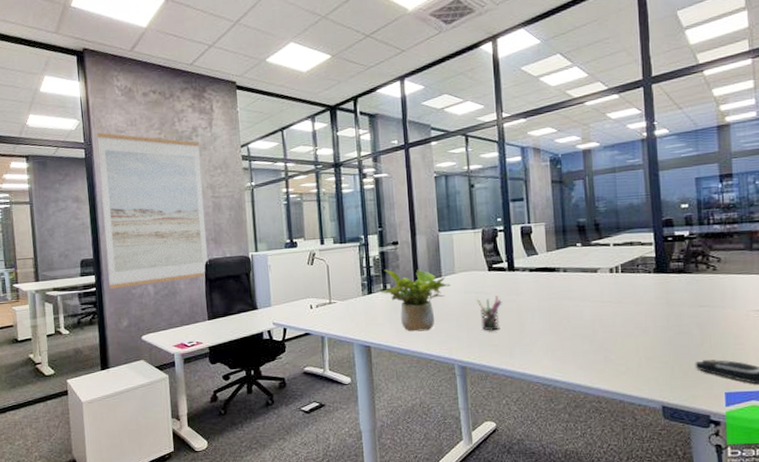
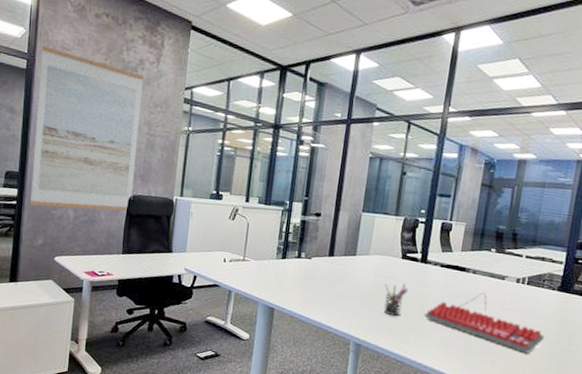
potted plant: present [380,269,451,332] -> none [294,238,363,305]
computer keyboard: none [523,289,652,344] -> present [423,292,544,353]

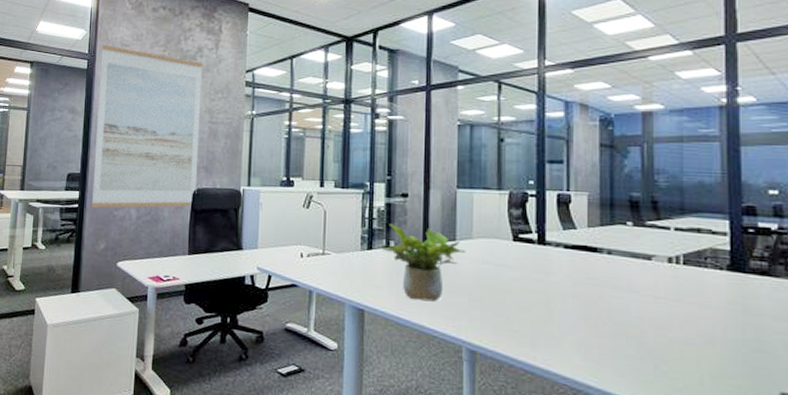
potted plant: none [294,238,363,305] -> present [382,223,466,302]
pen holder: present [383,283,408,317] -> none [495,271,527,314]
computer keyboard: present [423,292,544,353] -> none [551,277,721,356]

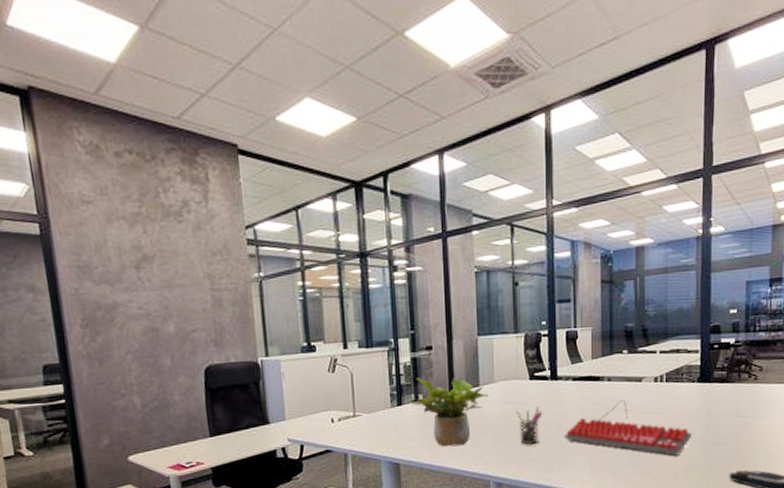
wall art: present [91,44,204,208] -> none [54,202,209,401]
pen holder: none [495,271,527,314] -> present [516,407,543,445]
computer keyboard: none [551,277,721,356] -> present [563,399,692,456]

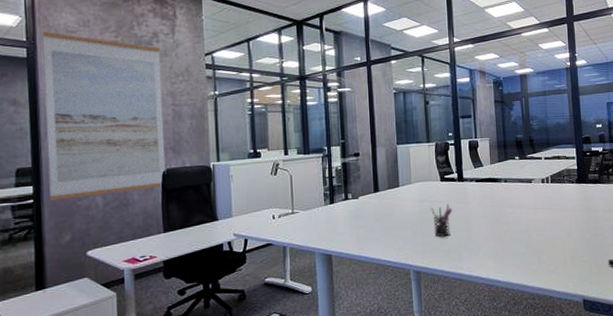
wall art: none [54,202,209,401] -> present [42,31,166,201]
potted plant: present [411,377,489,447] -> none [342,179,407,240]
computer keyboard: present [563,399,692,456] -> none [470,198,575,245]

